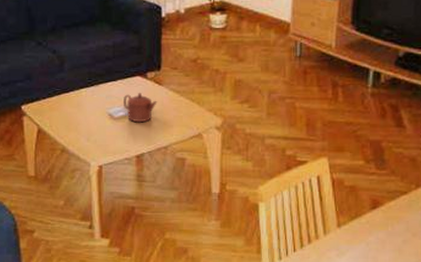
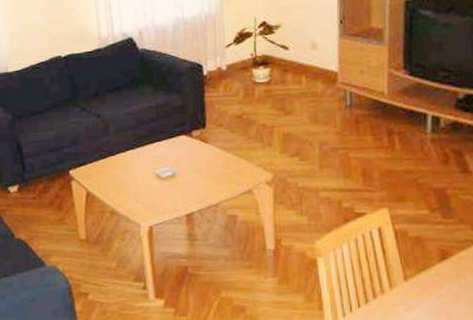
teapot: present [124,93,157,122] -> none [170,152,205,181]

